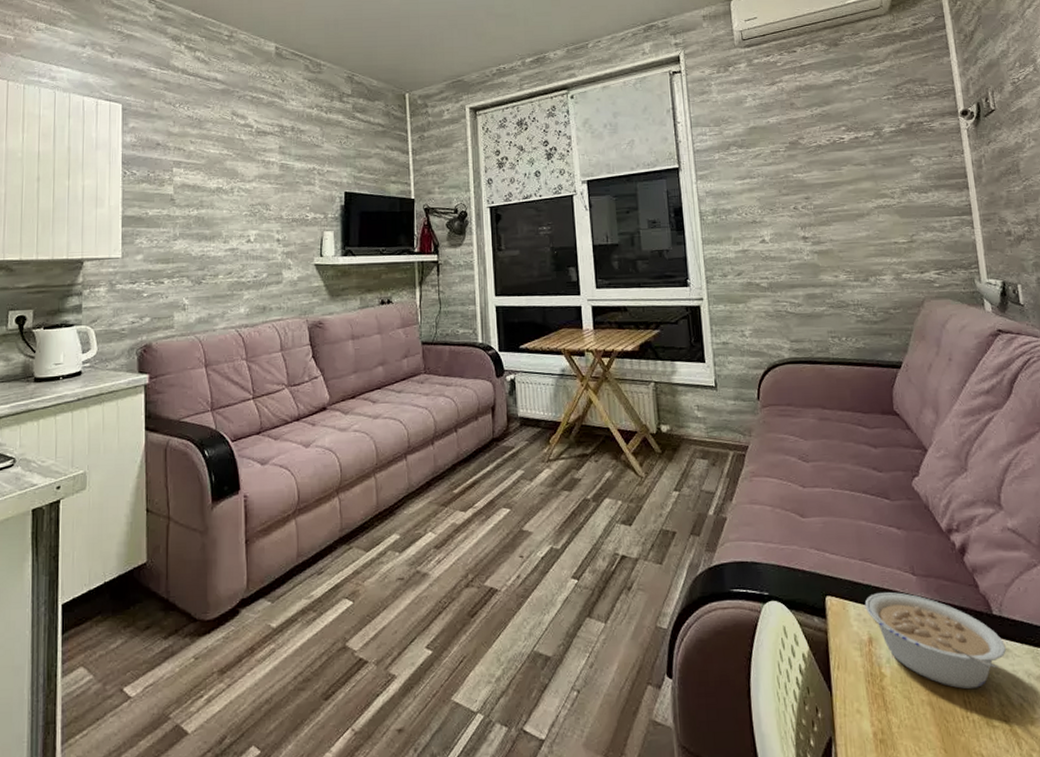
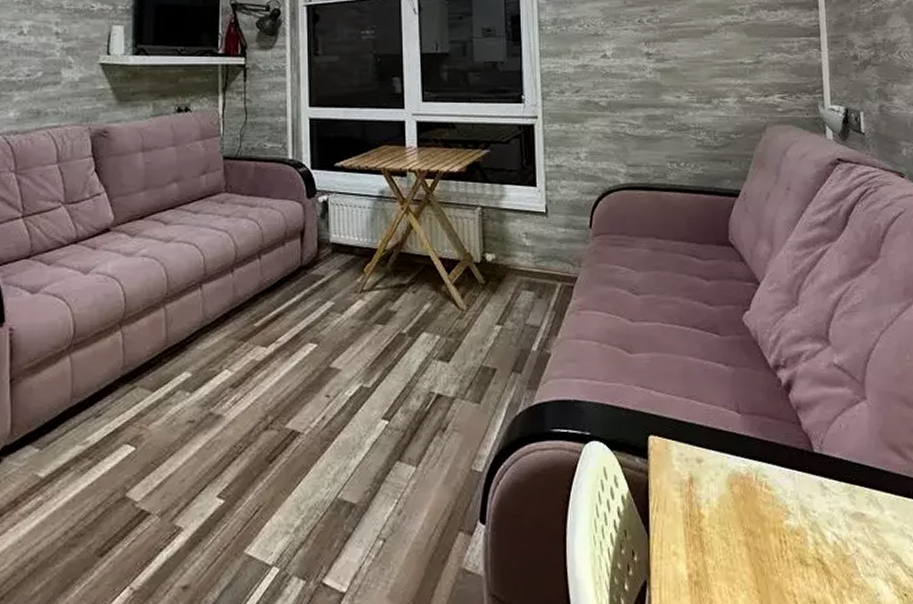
legume: present [864,592,1006,689] -> none [687,430,824,528]

